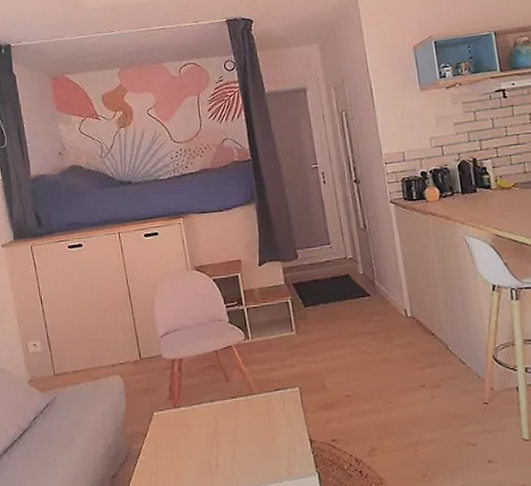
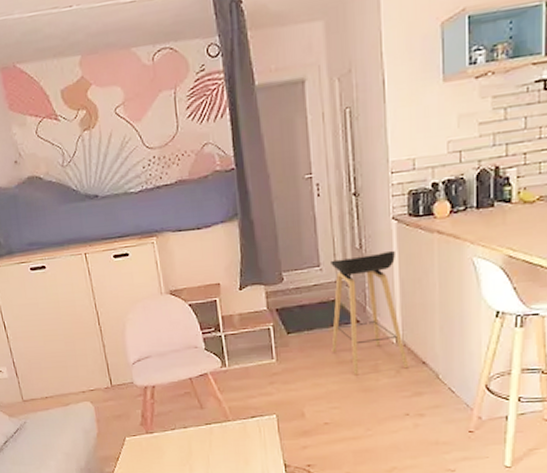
stool: none [339,231,419,347] -> present [331,251,408,376]

